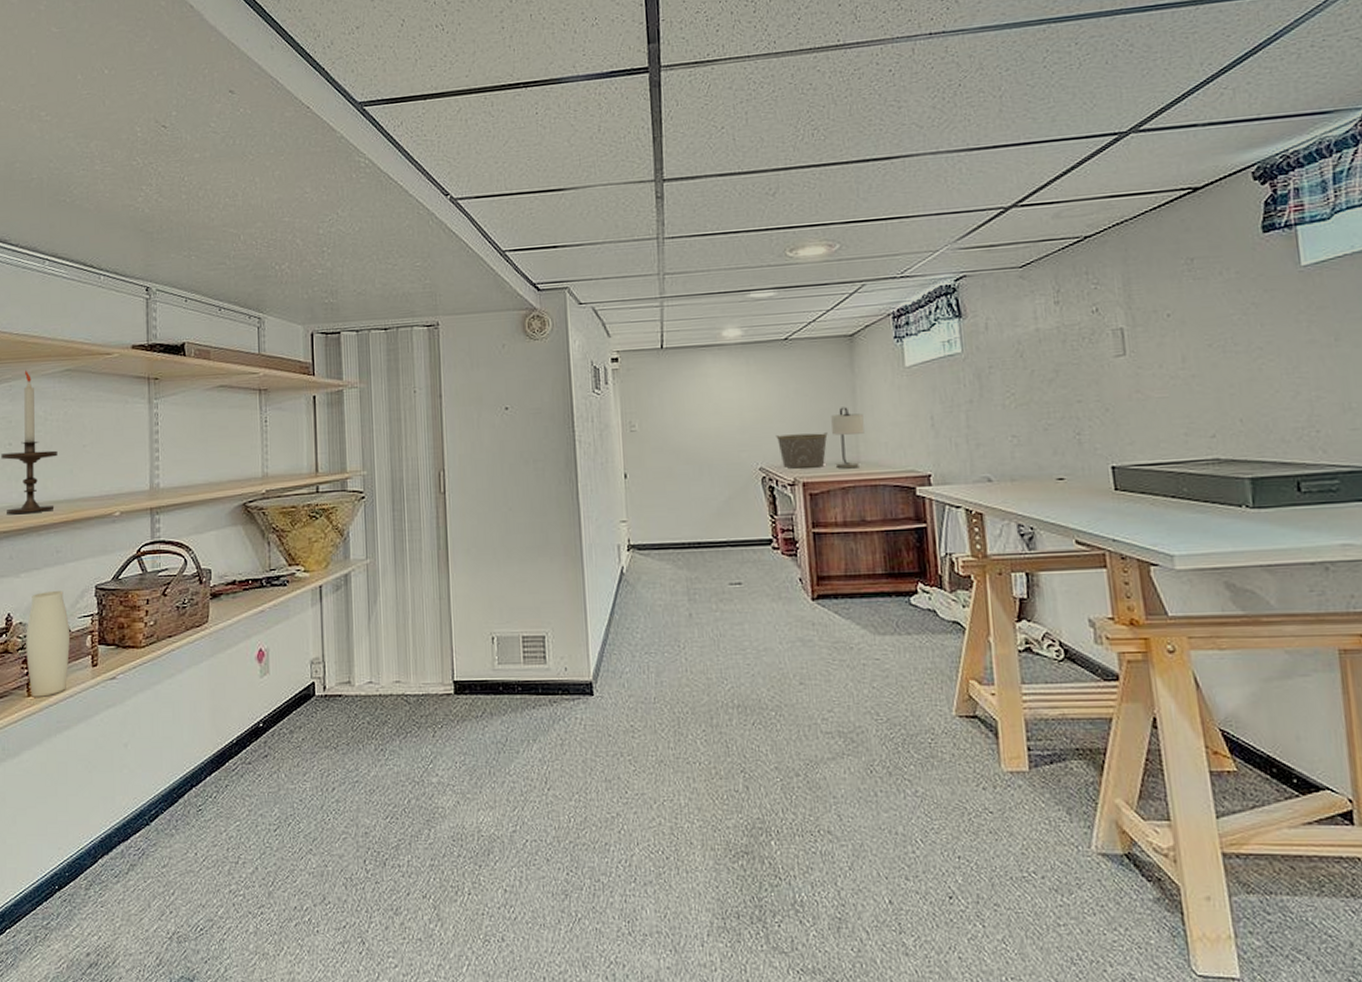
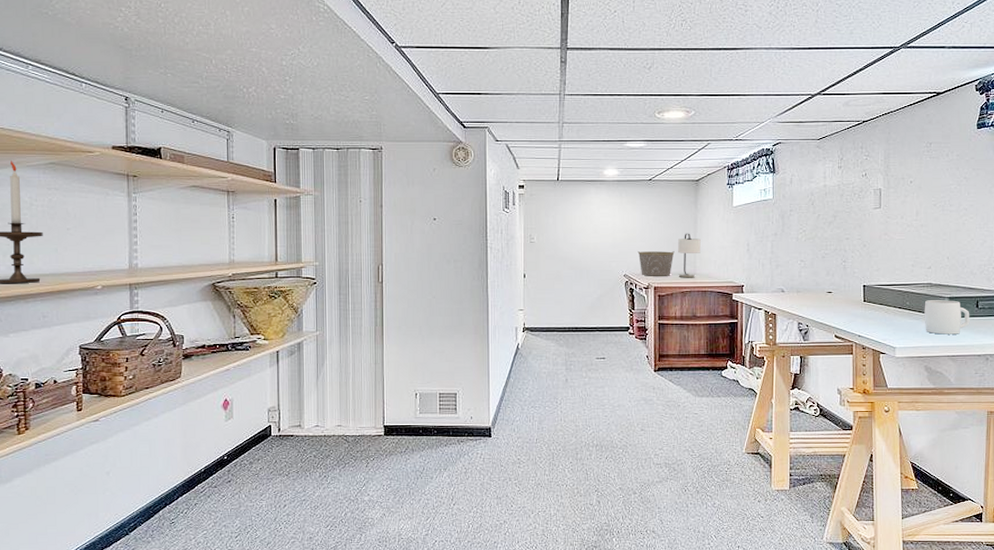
vase: present [26,591,71,697] -> none [15,349,57,435]
mug: none [1211,482,1290,534] -> present [924,300,970,335]

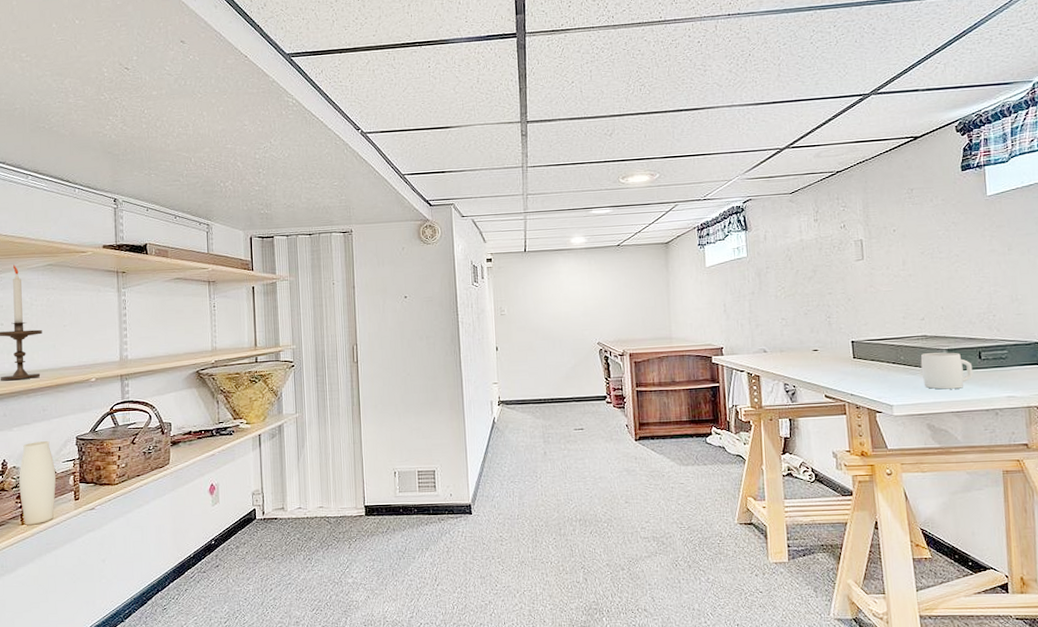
vase: none [15,349,57,435] -> present [19,441,56,525]
basket: present [637,251,675,276] -> none [610,316,649,343]
lamp: present [678,233,701,278] -> none [651,297,675,343]

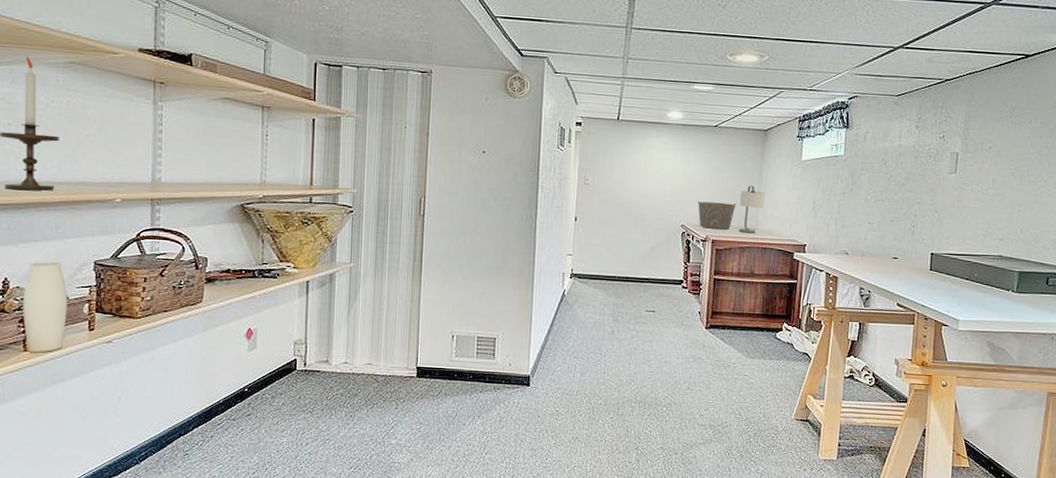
basket: none [610,316,649,343] -> present [697,201,736,230]
lamp: none [651,297,675,343] -> present [738,185,765,234]
mug: present [920,352,973,390] -> none [991,273,1039,311]

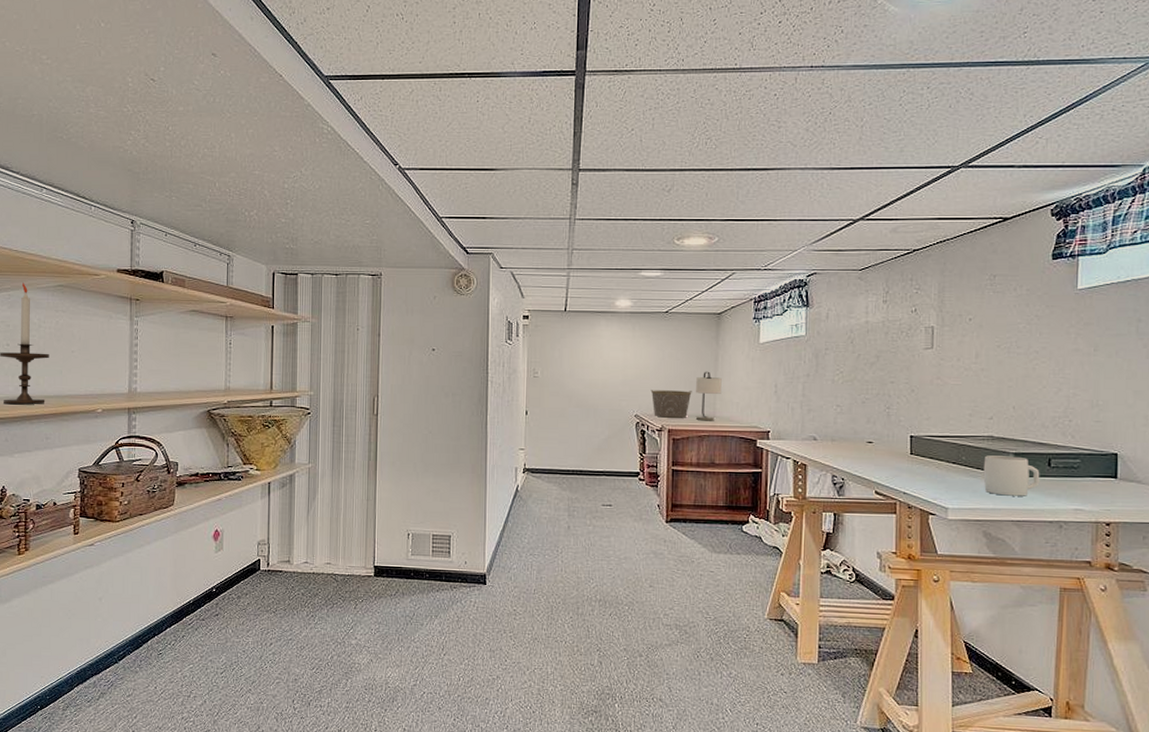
vase: present [23,262,68,353] -> none [18,470,56,556]
mug: none [991,273,1039,311] -> present [983,455,1040,496]

